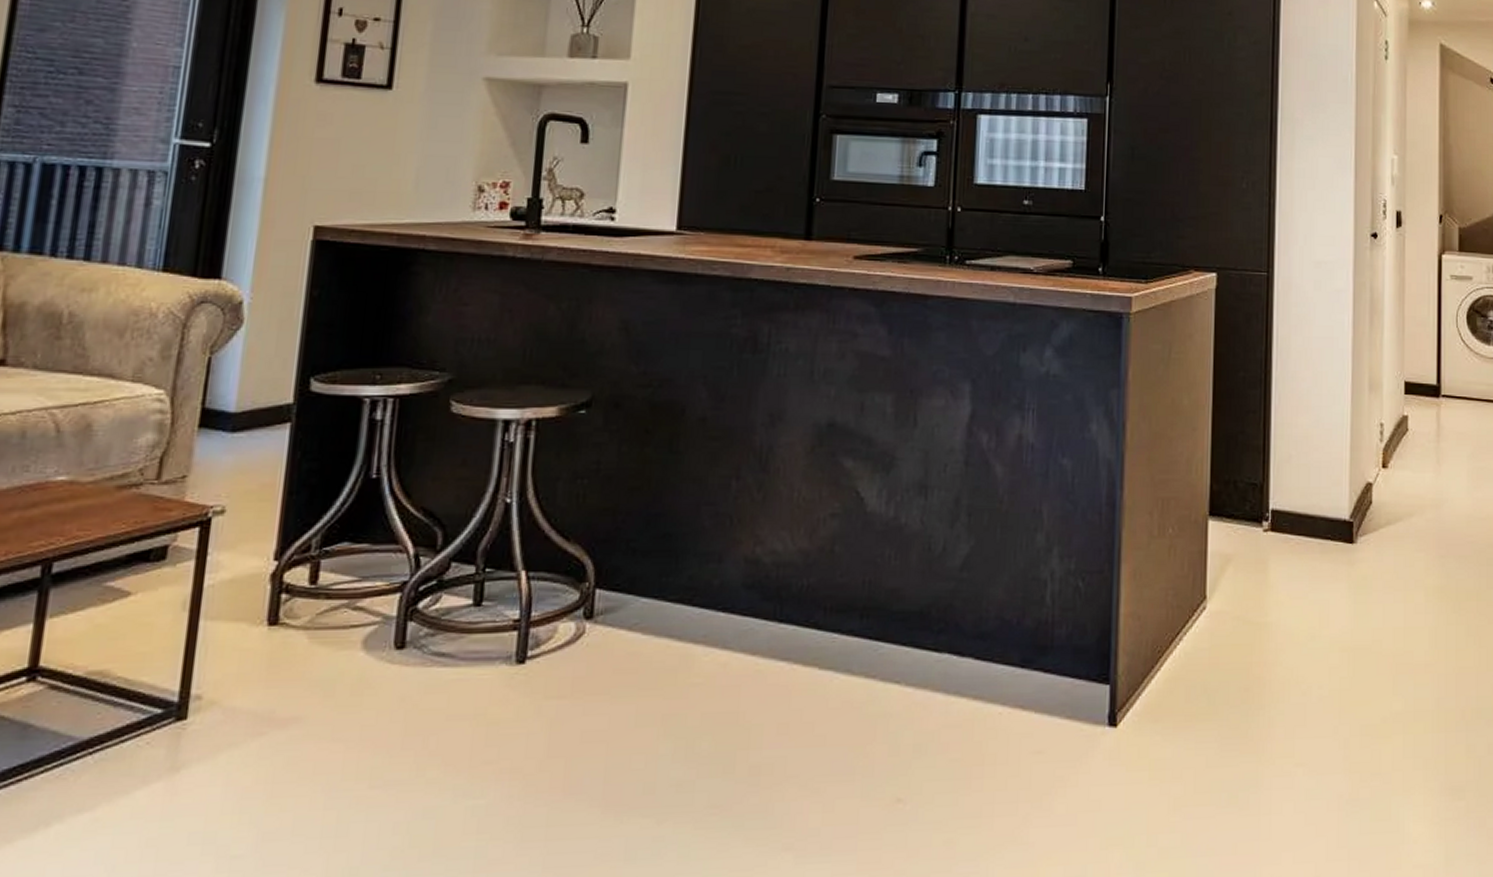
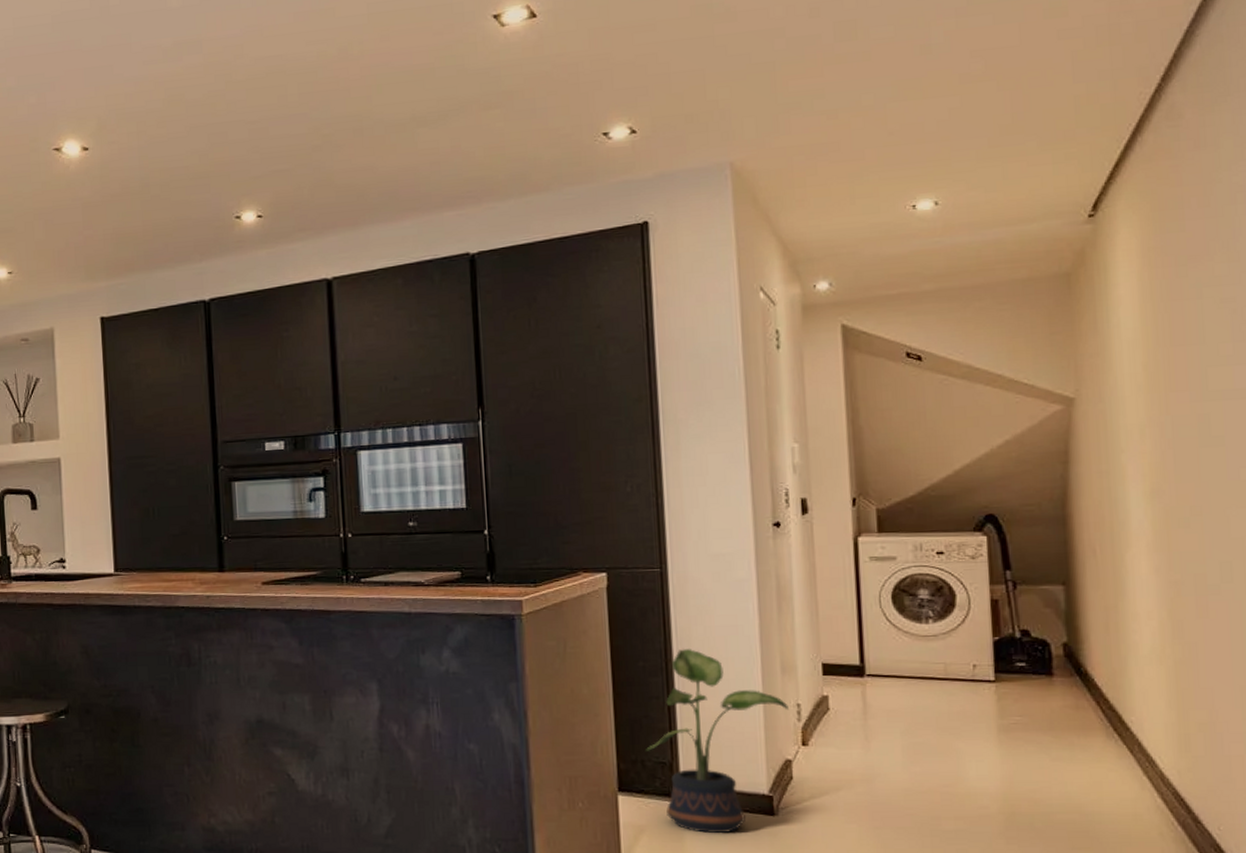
potted plant: none [1239,360,1373,563] -> present [646,649,789,833]

